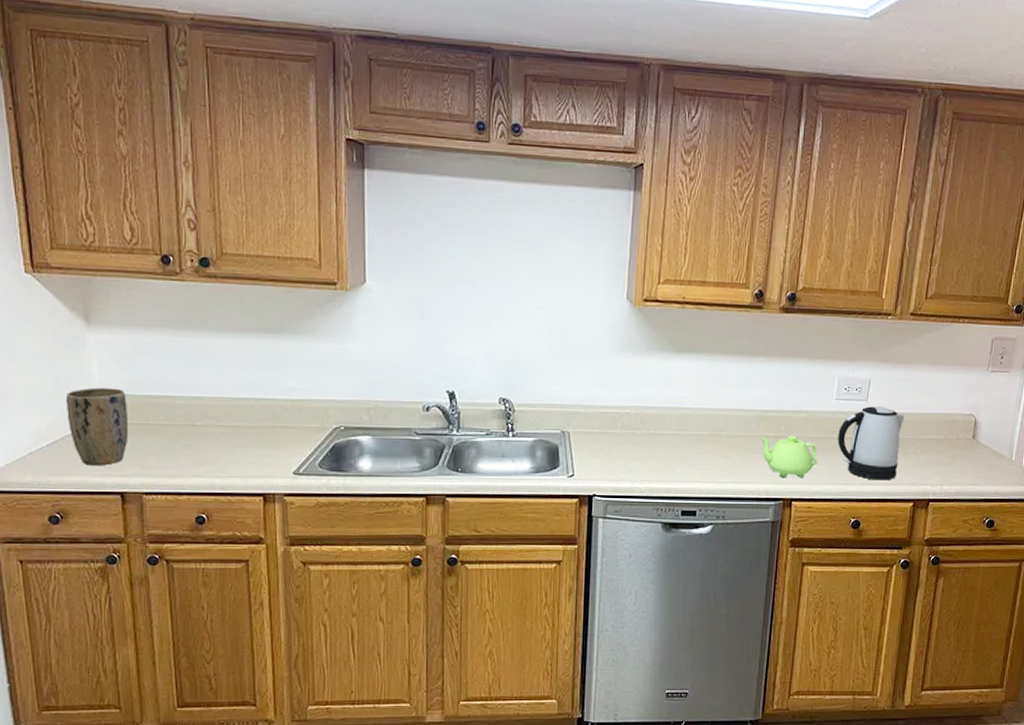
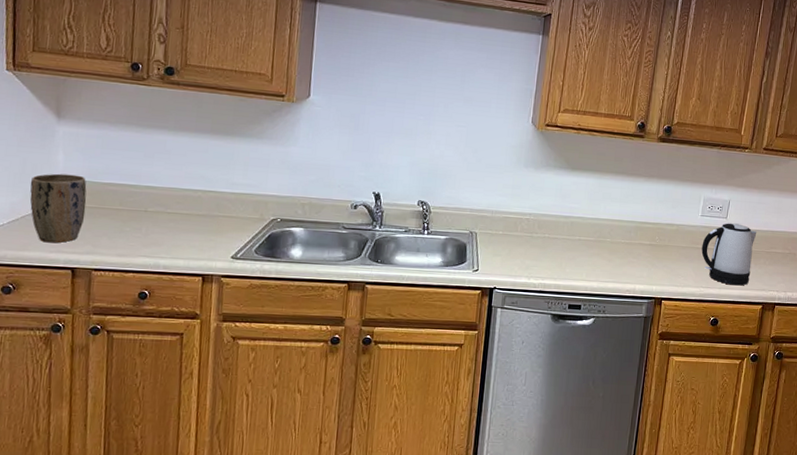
teapot: present [759,436,819,477] -> none [637,244,685,280]

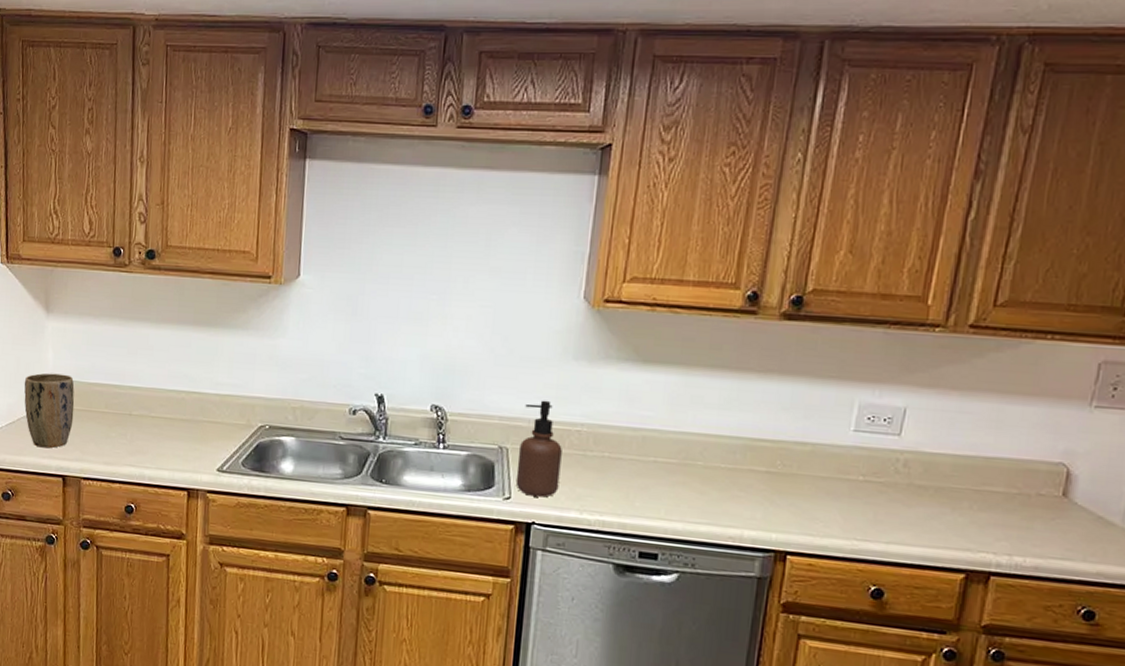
soap dispenser: none [482,196,516,269] -> present [515,400,562,498]
kettle: present [701,223,757,286] -> none [854,442,956,541]

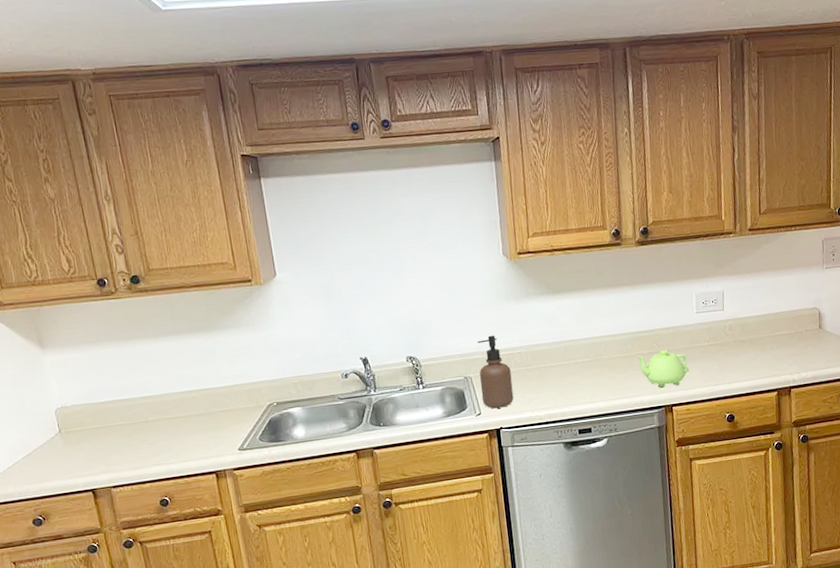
plant pot: present [24,372,75,448] -> none [32,399,92,471]
teapot: none [745,470,826,526] -> present [636,350,690,387]

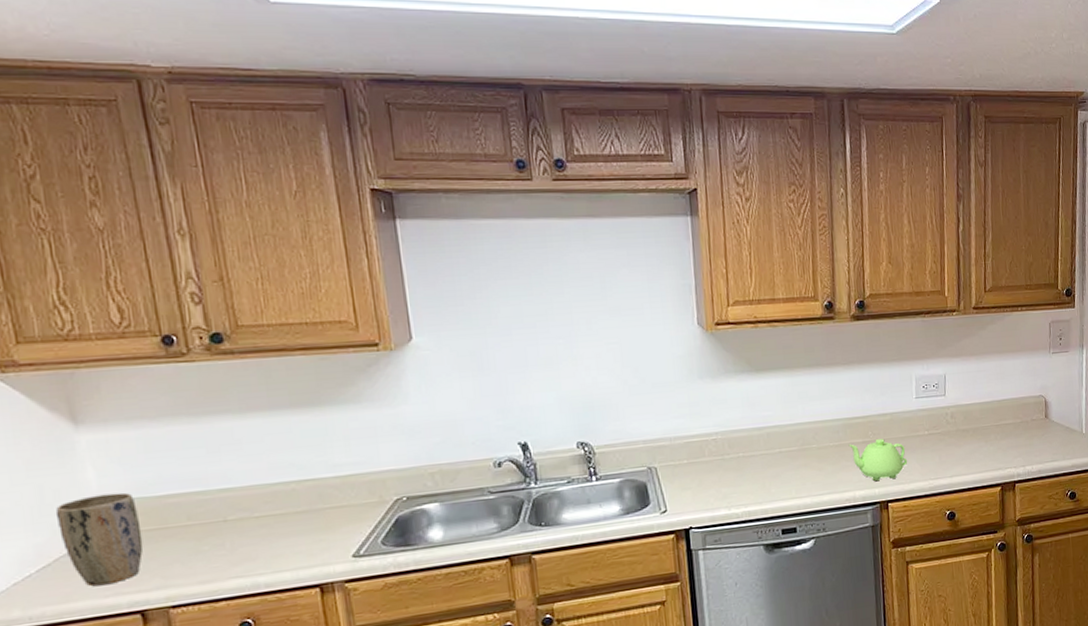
plant pot: none [32,399,92,471] -> present [55,492,144,587]
soap dispenser: present [477,335,514,409] -> none [664,418,707,505]

